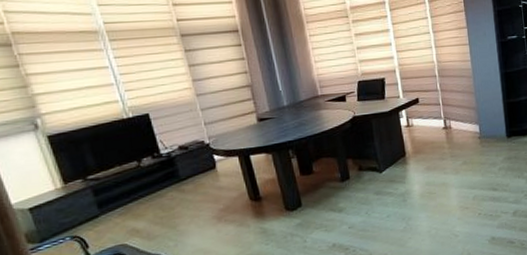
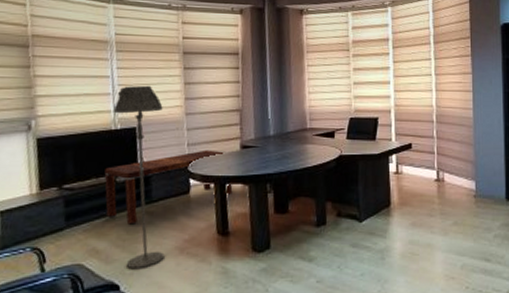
floor lamp: none [120,71,204,242] -> present [113,85,165,270]
coffee table: none [126,126,258,204] -> present [104,150,233,225]

